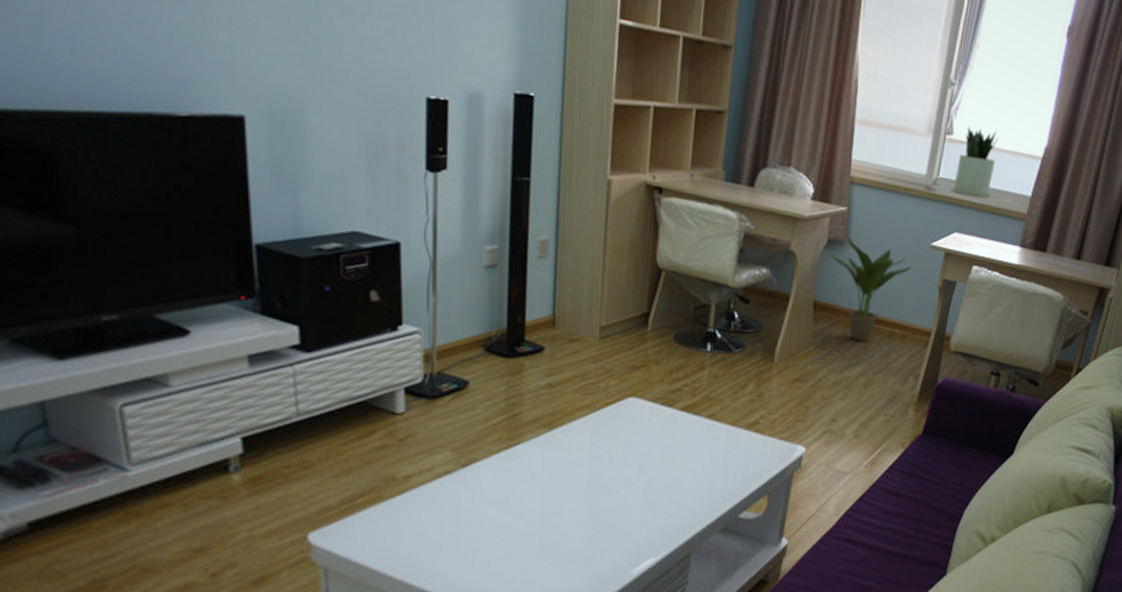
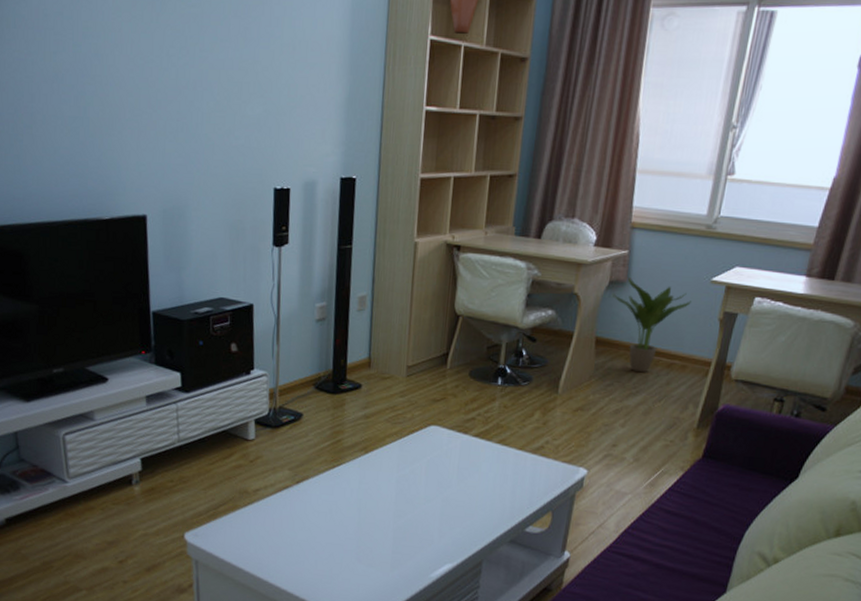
planter: present [950,126,998,199] -> none [731,165,782,233]

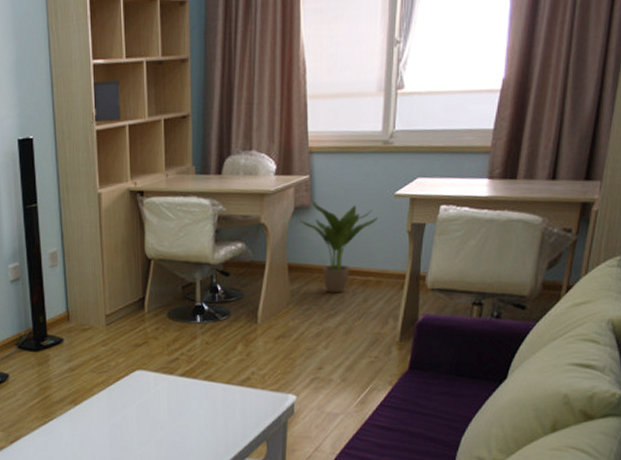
books: none [418,129,450,171] -> present [92,80,121,122]

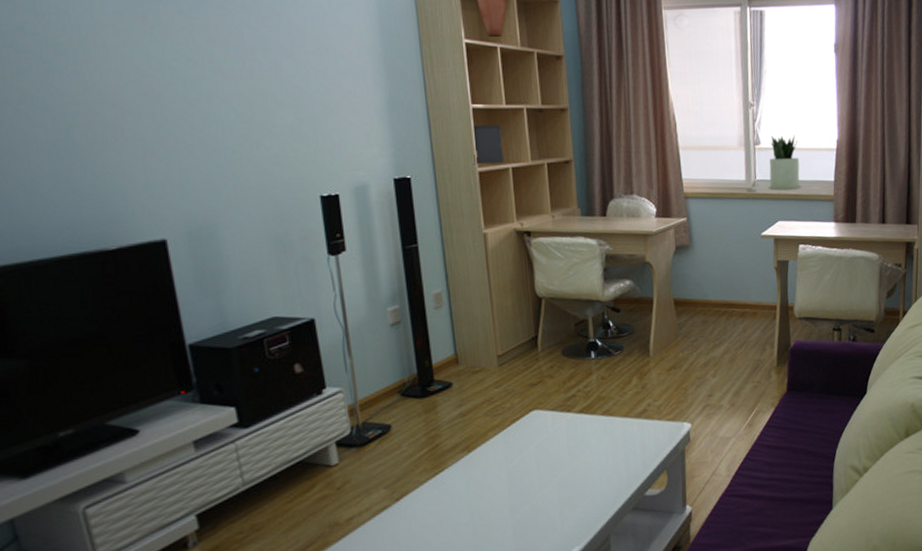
potted plant: present [298,201,378,294] -> none [680,241,749,325]
planter: none [408,75,453,143] -> present [767,135,803,191]

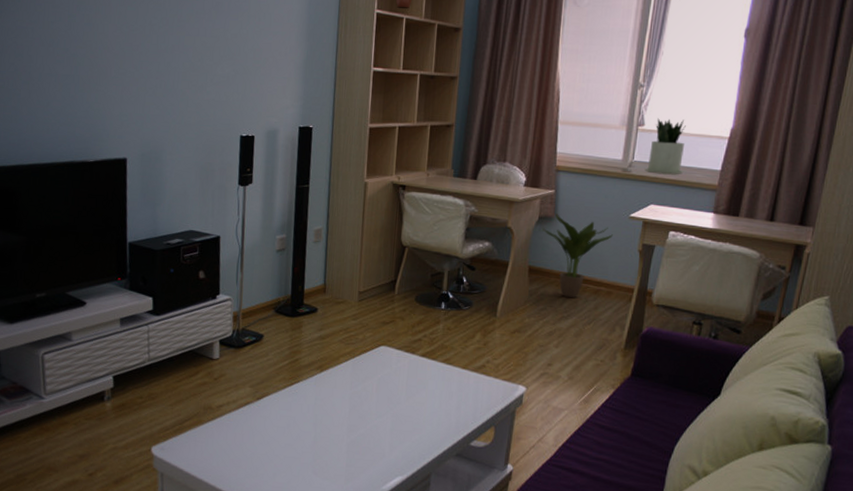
books: present [473,125,504,164] -> none [367,86,395,122]
potted plant: none [680,241,749,325] -> present [541,214,613,299]

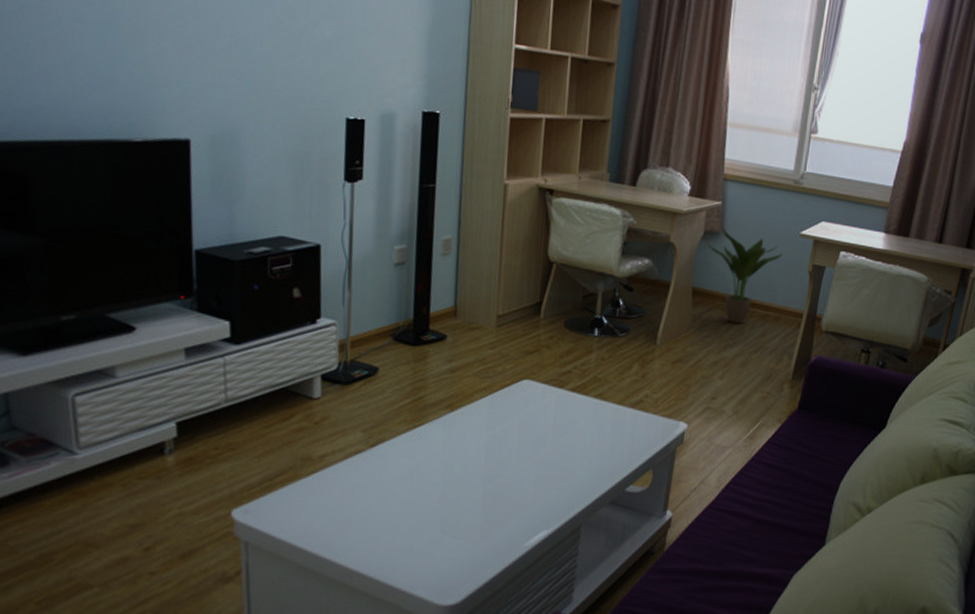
books: none [367,86,395,122] -> present [507,67,541,112]
planter: present [644,118,686,175] -> none [816,125,859,190]

